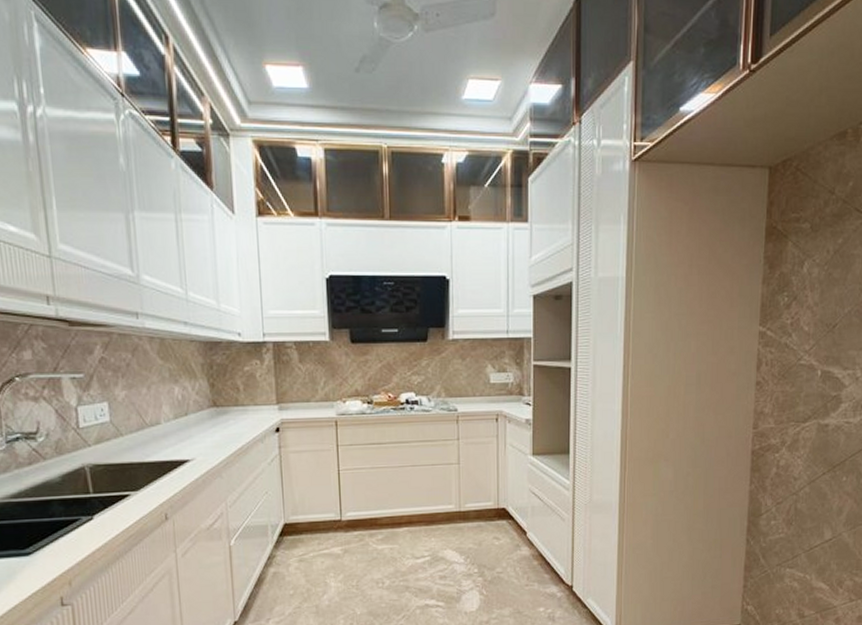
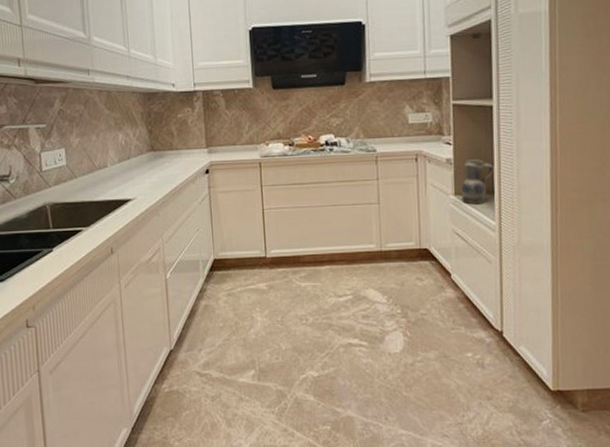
ceramic jug: none [538,420,570,464] -> present [460,159,494,204]

